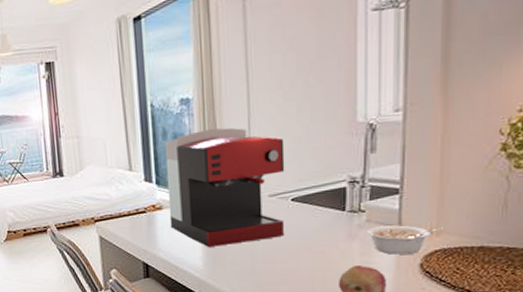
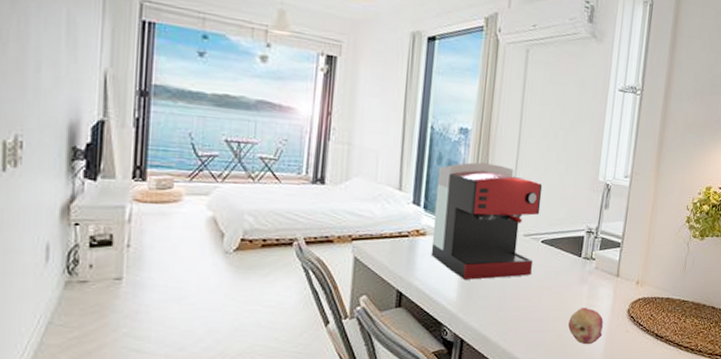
legume: present [366,225,443,255] -> none [593,274,646,300]

